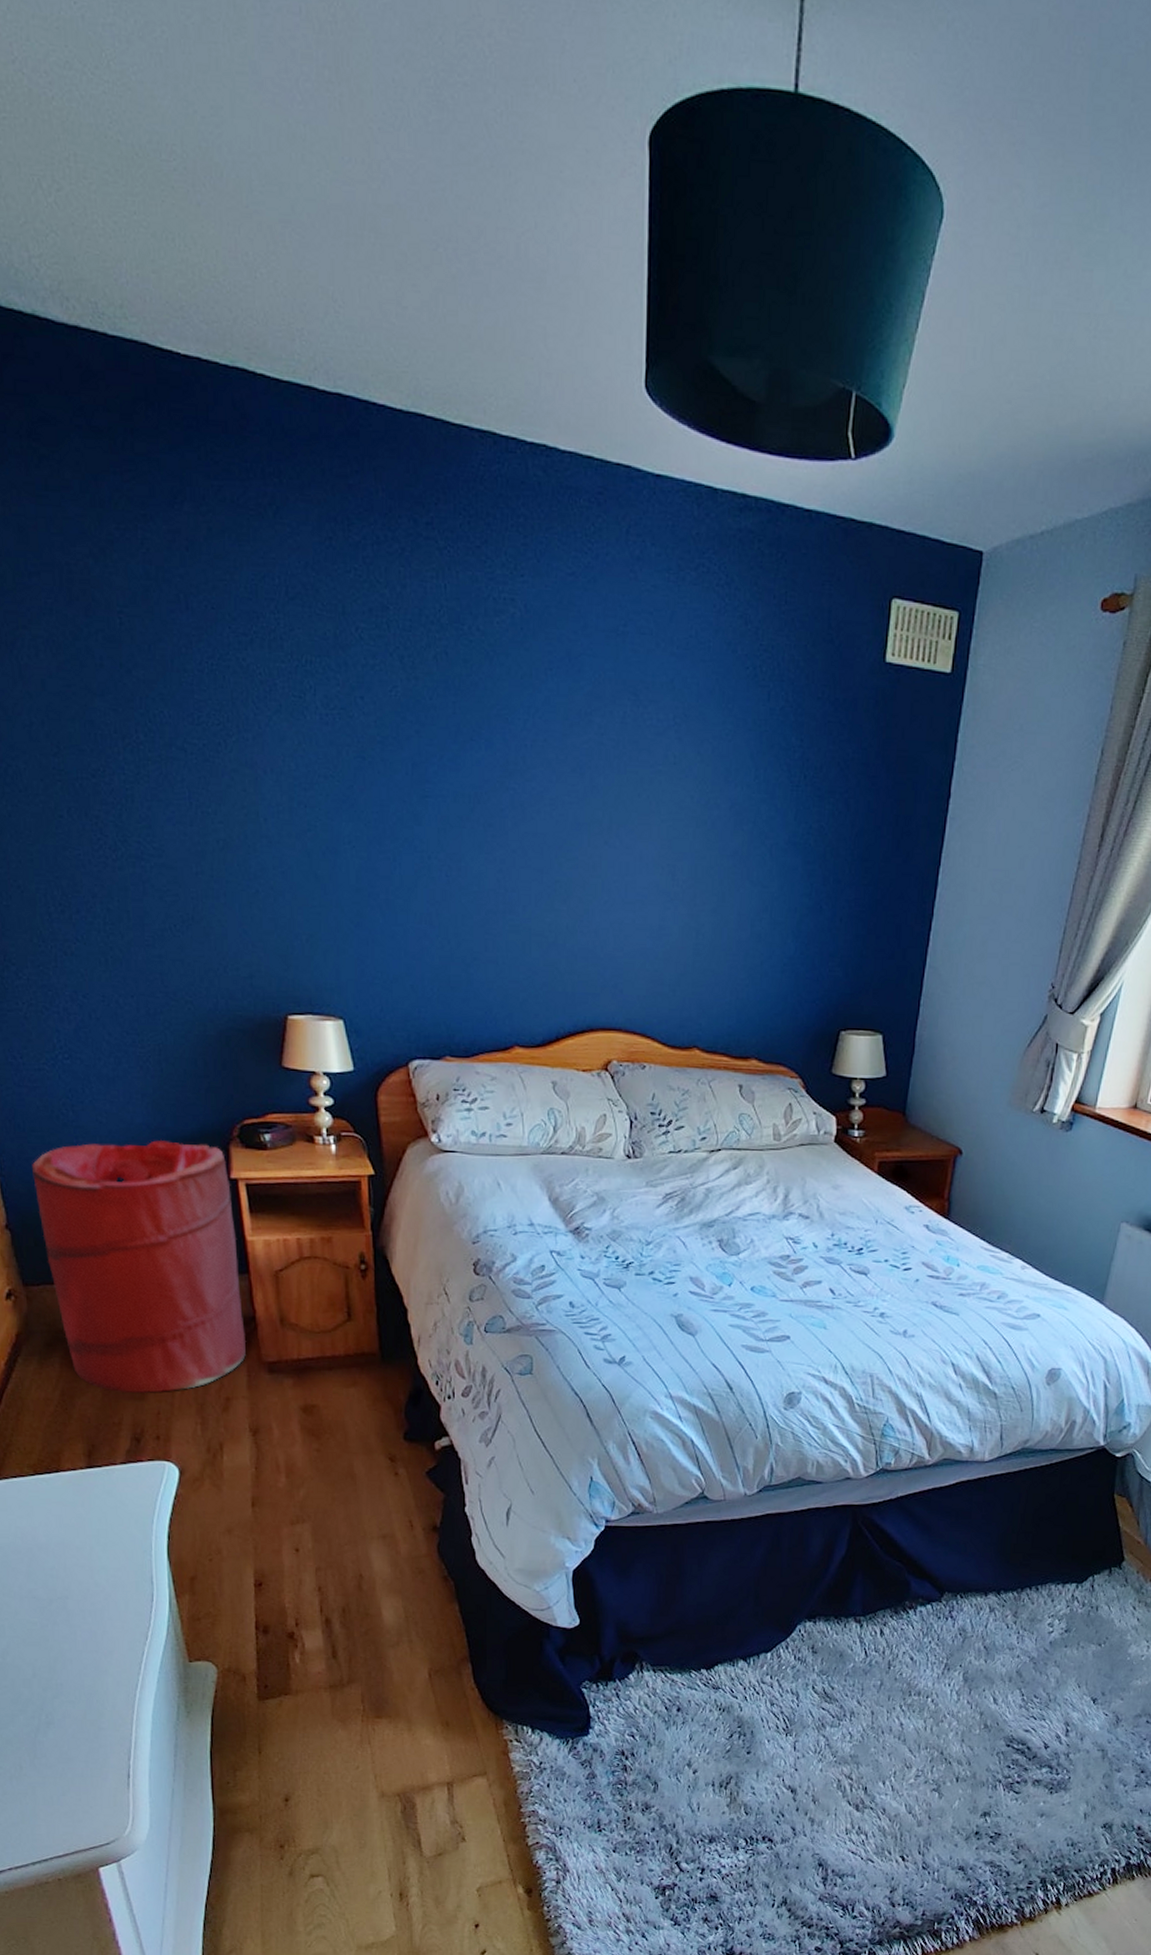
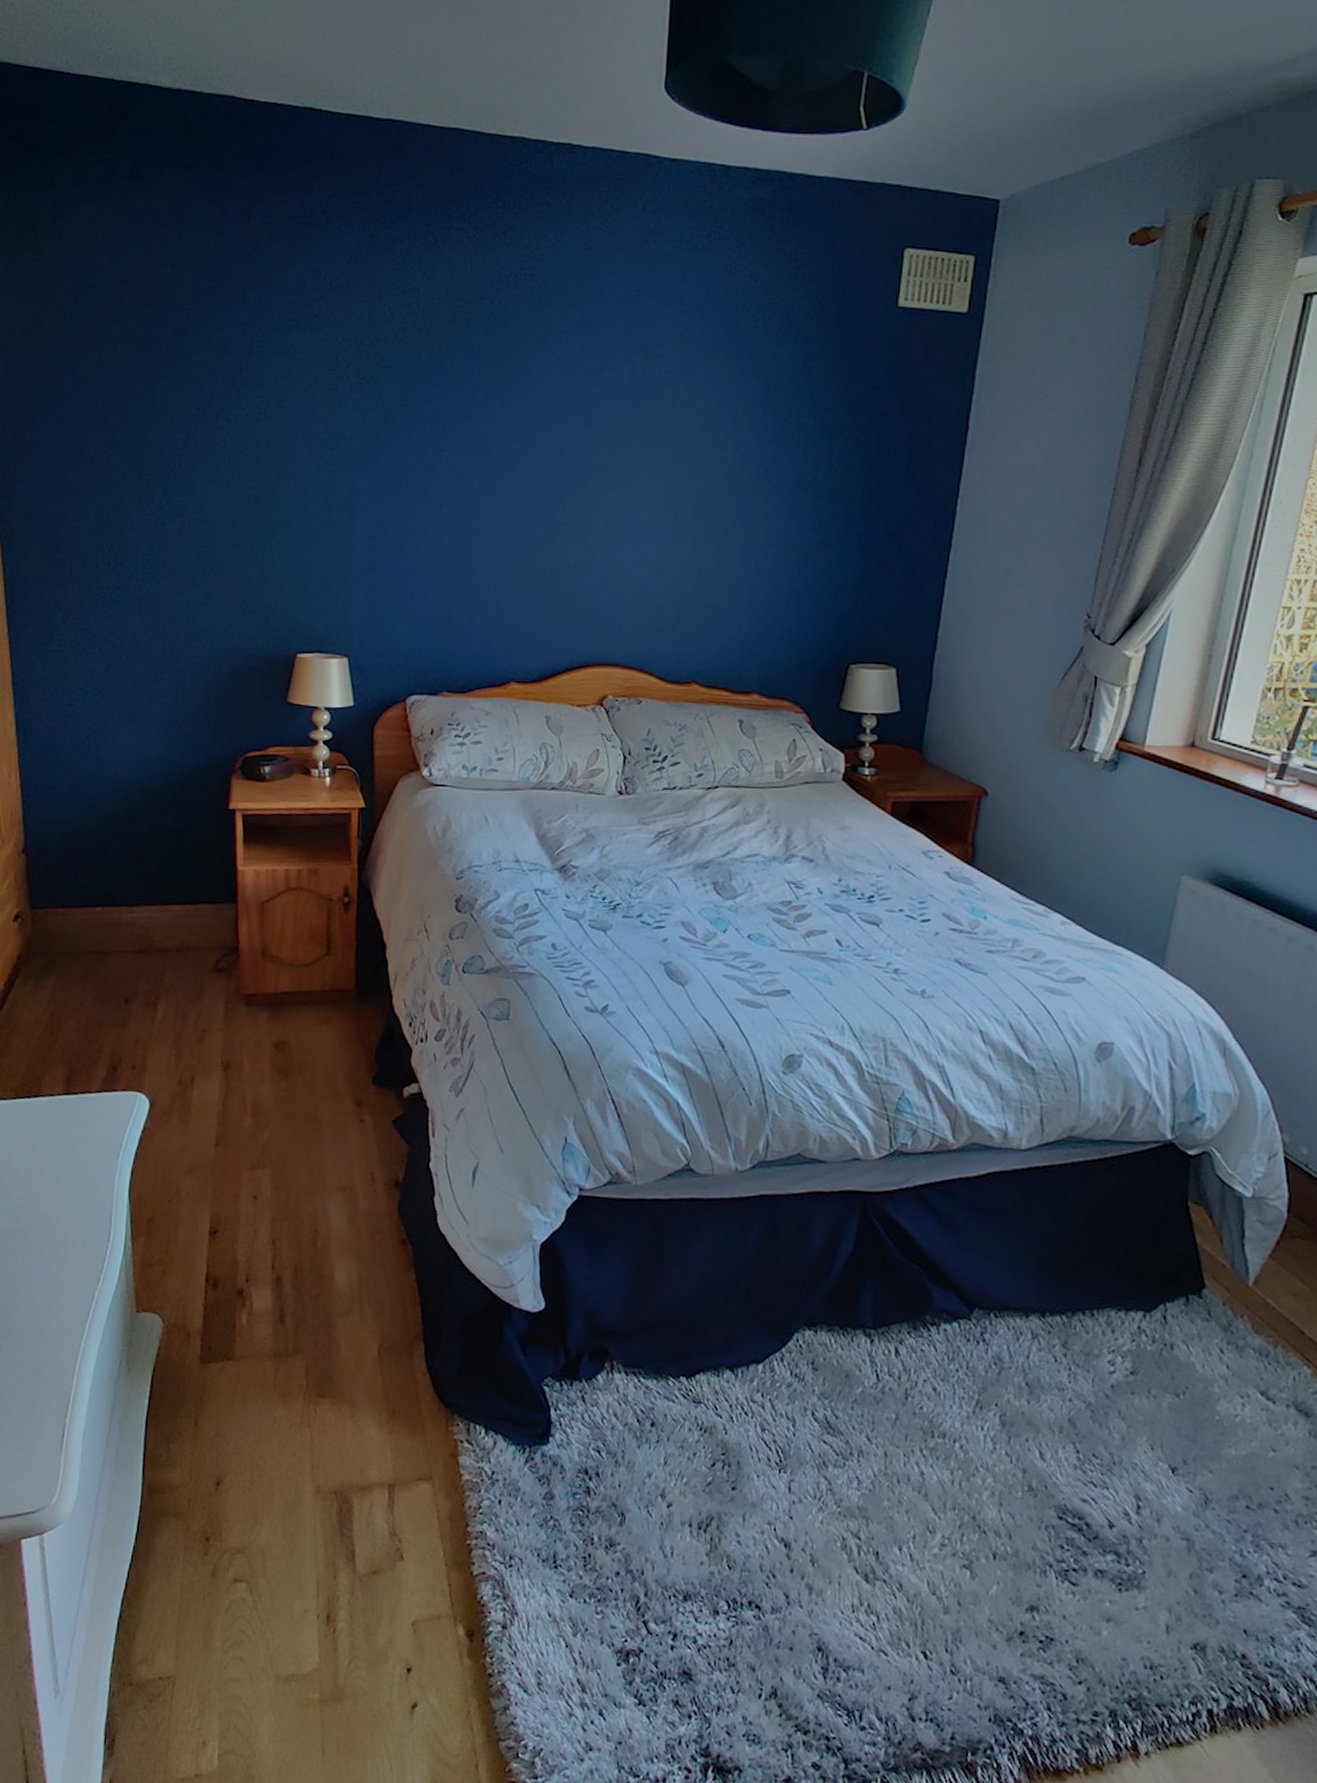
laundry hamper: present [32,1140,247,1394] -> none [52,771,229,1021]

